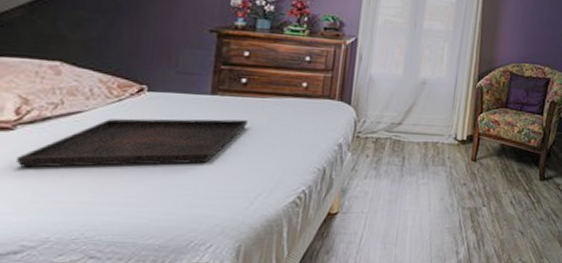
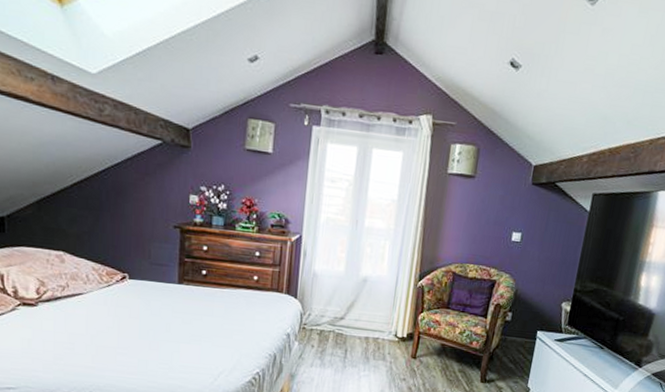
serving tray: present [15,118,249,168] -> none [40,301,210,343]

